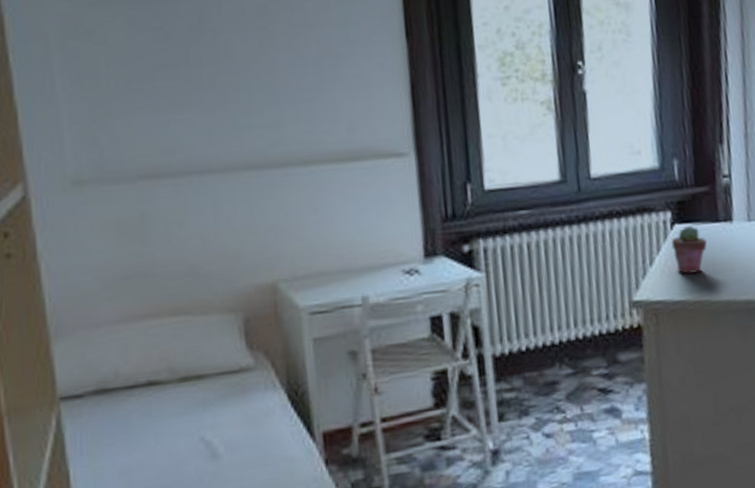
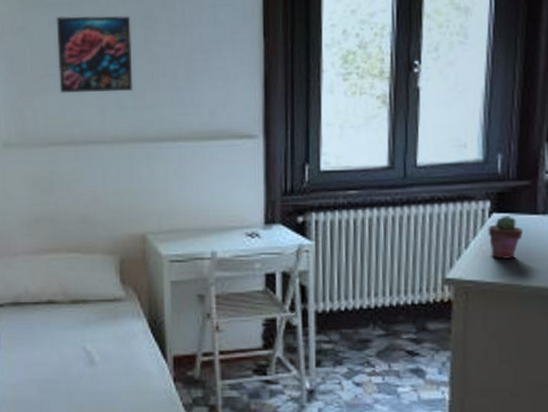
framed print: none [137,14,247,113] -> present [55,15,133,94]

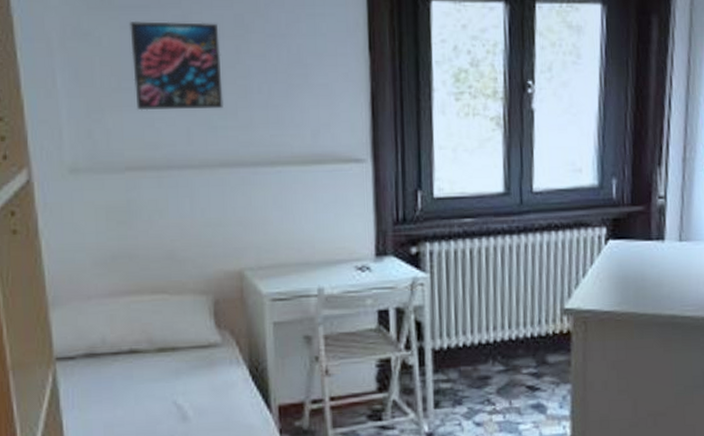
potted succulent: present [488,216,523,260] -> none [604,242,638,288]

